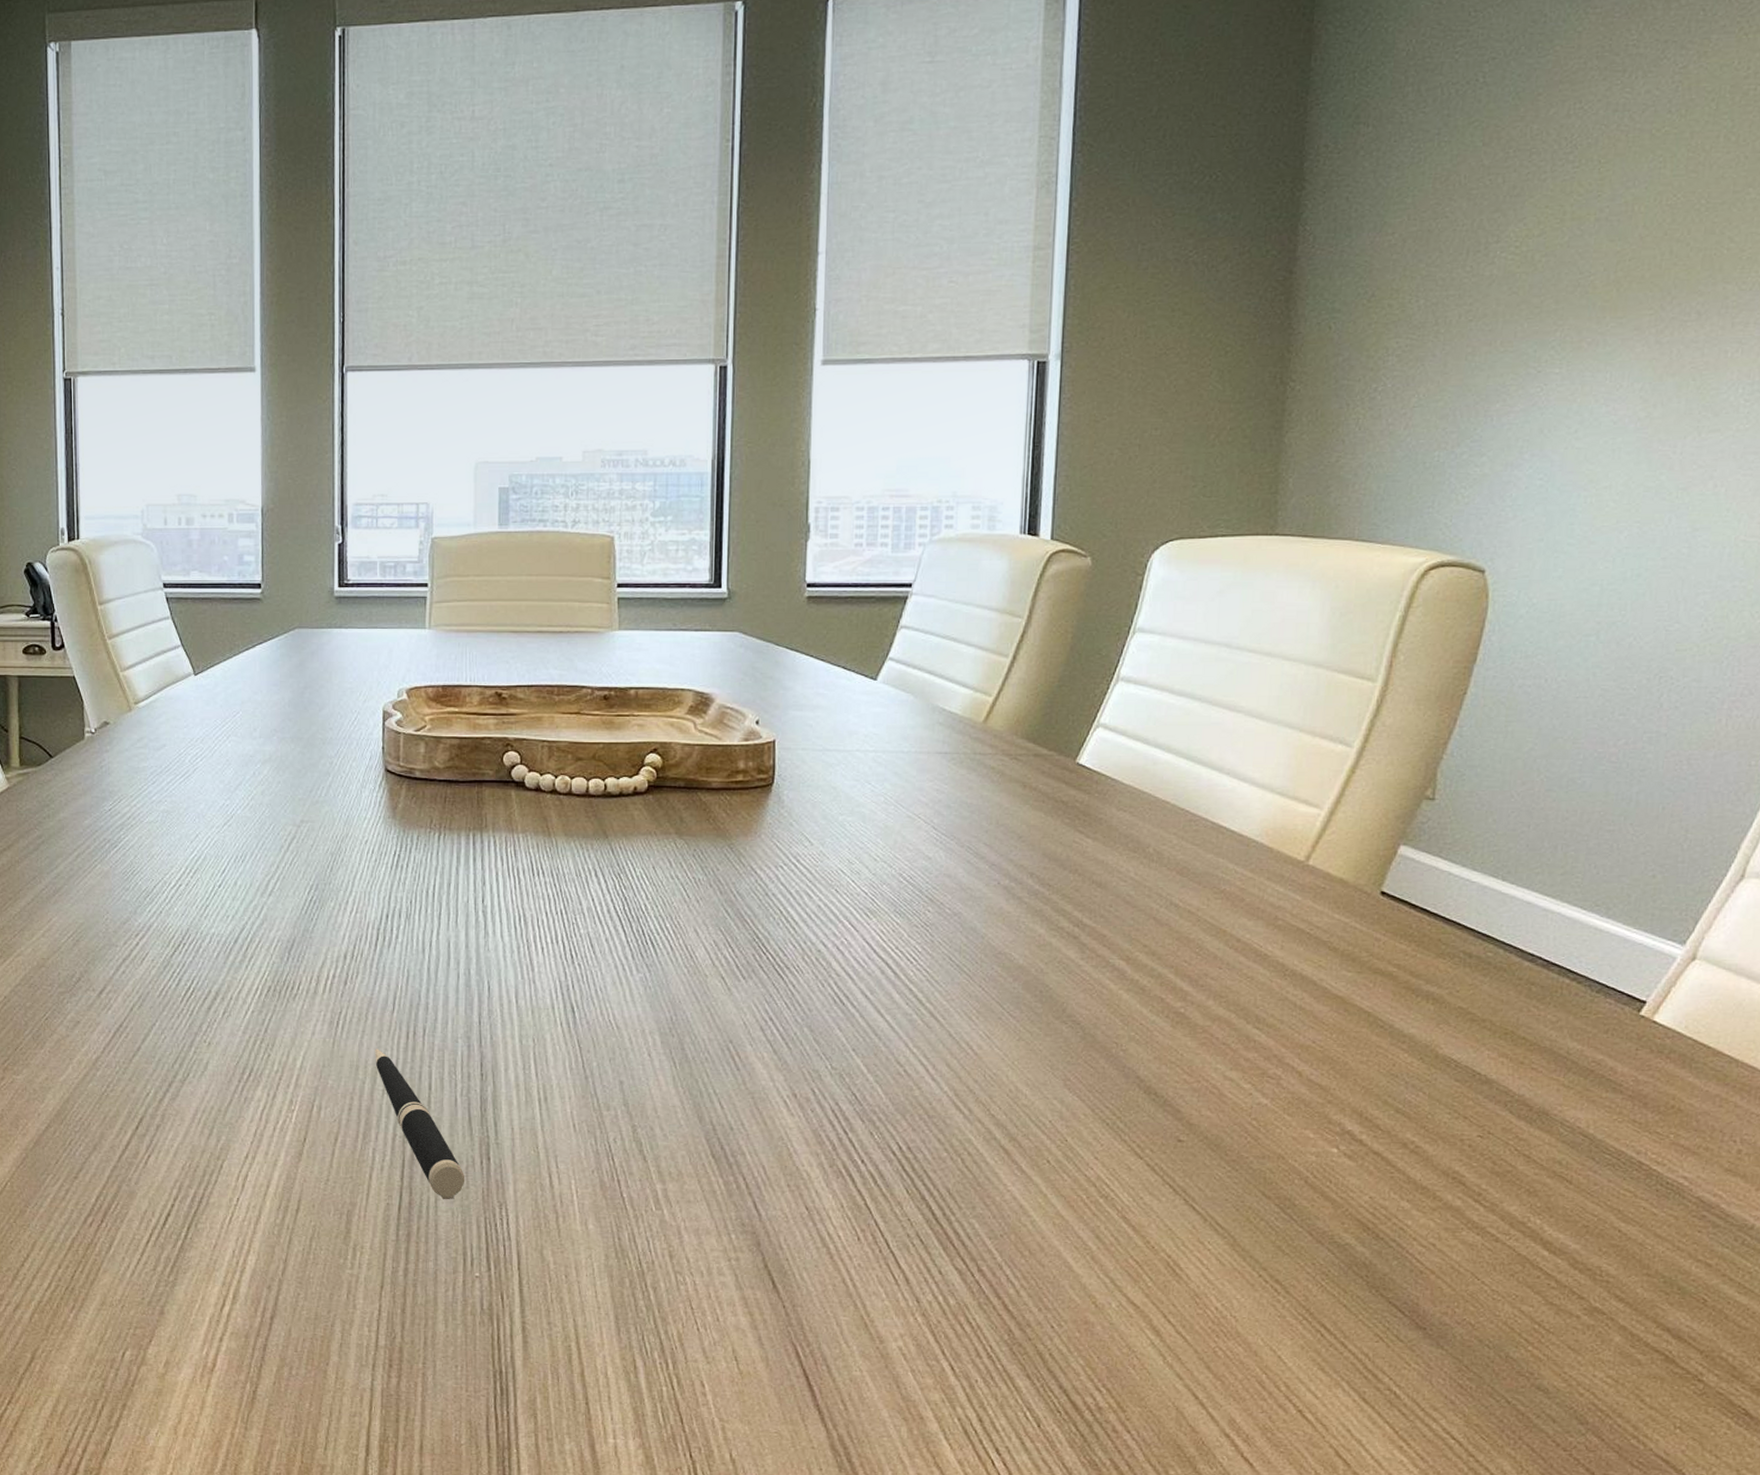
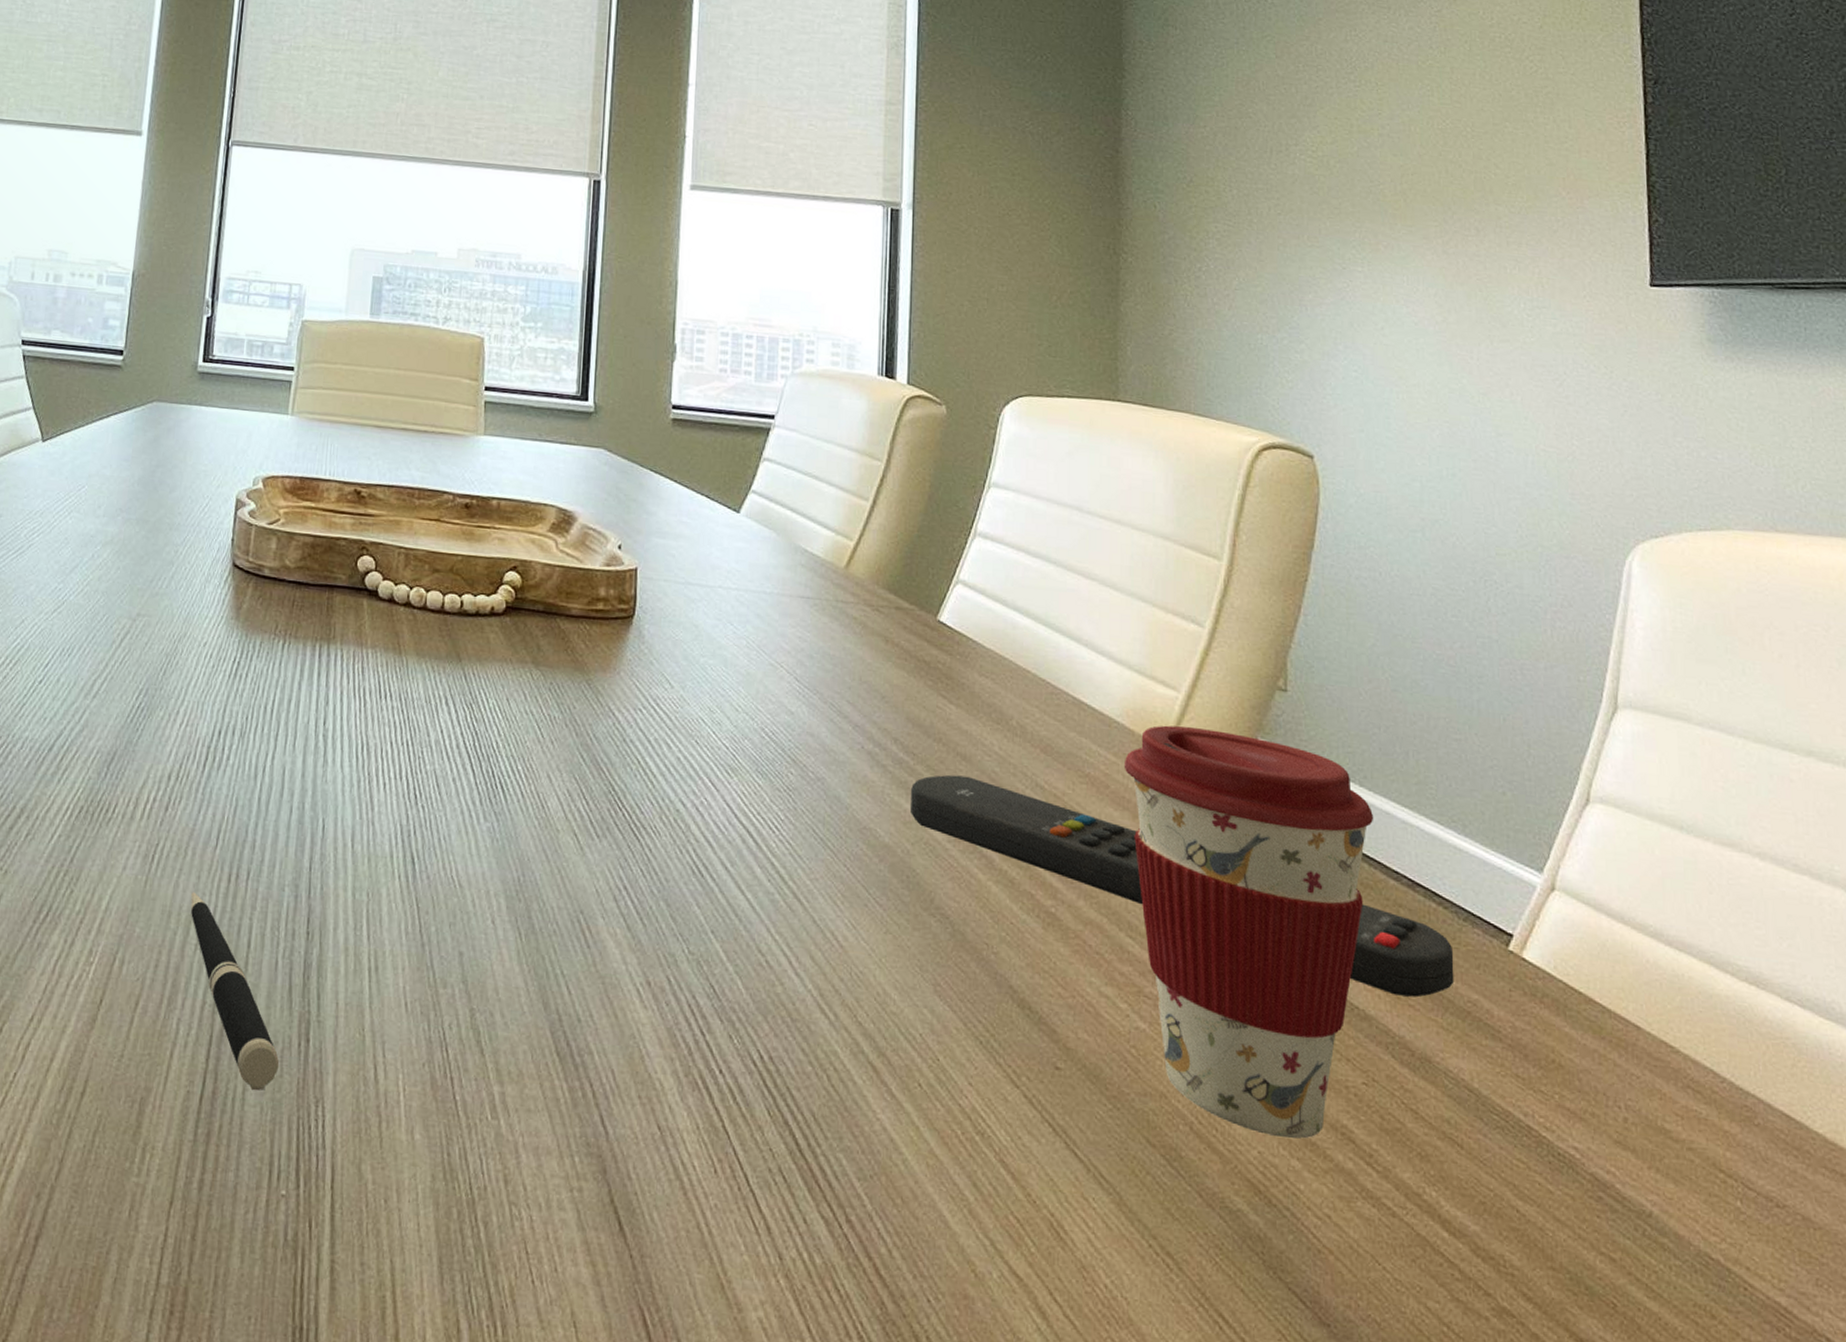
remote control: none [1045,901,1583,1061] -> present [911,774,1454,998]
coffee cup: none [1260,840,1515,1185] -> present [1123,725,1374,1140]

